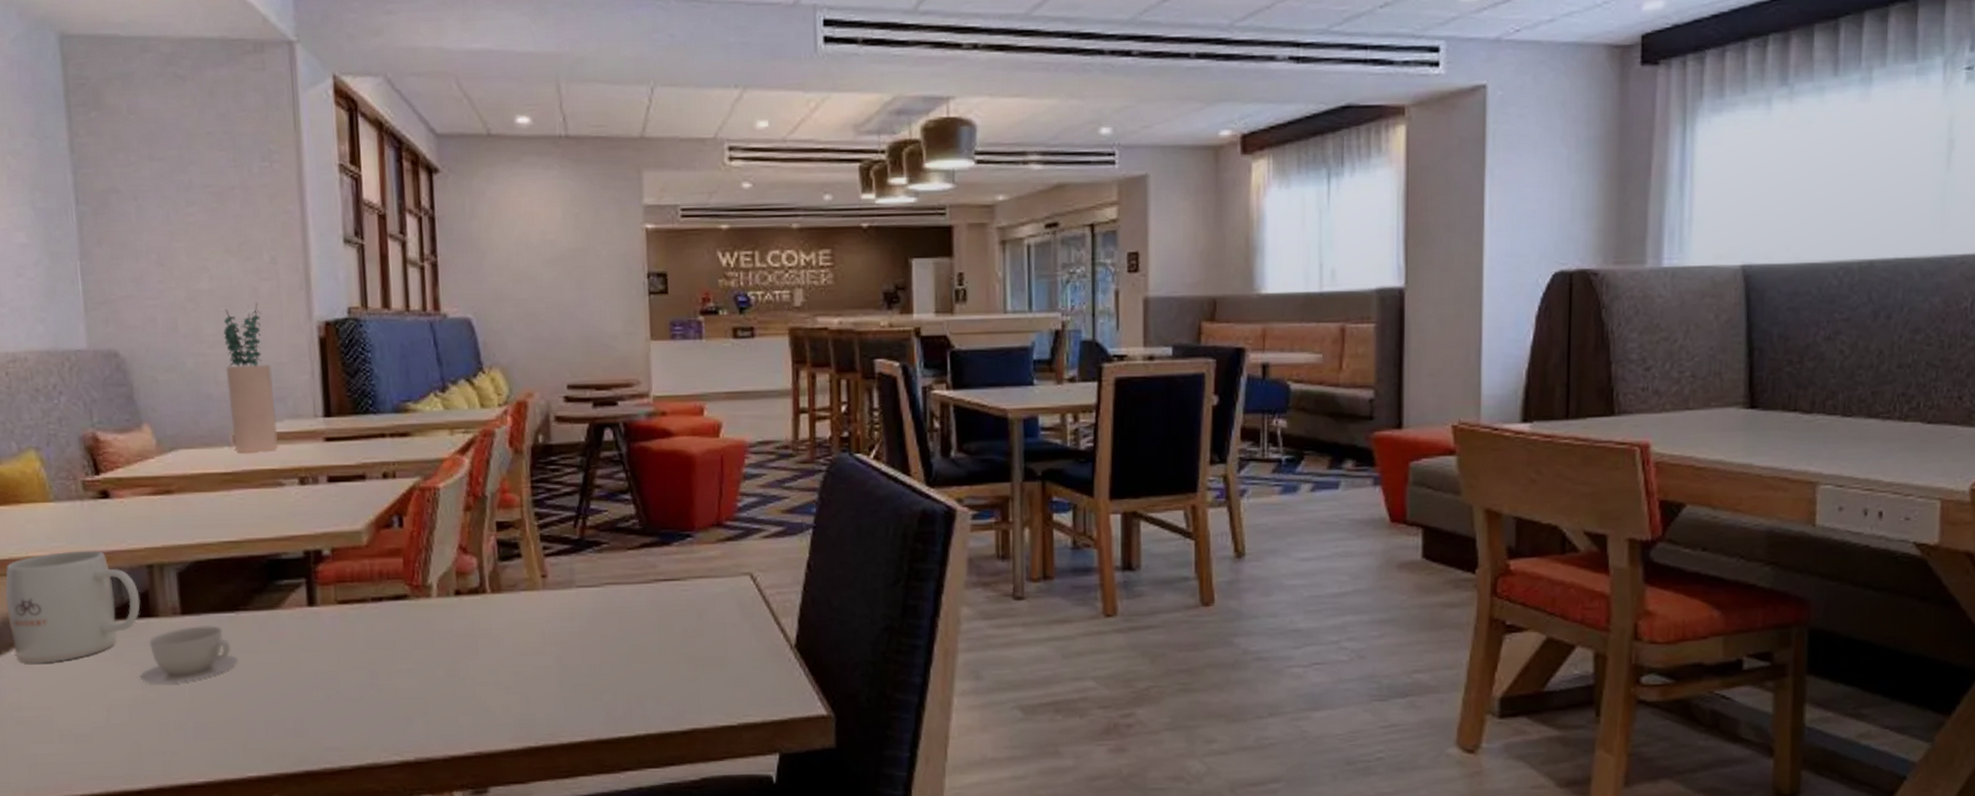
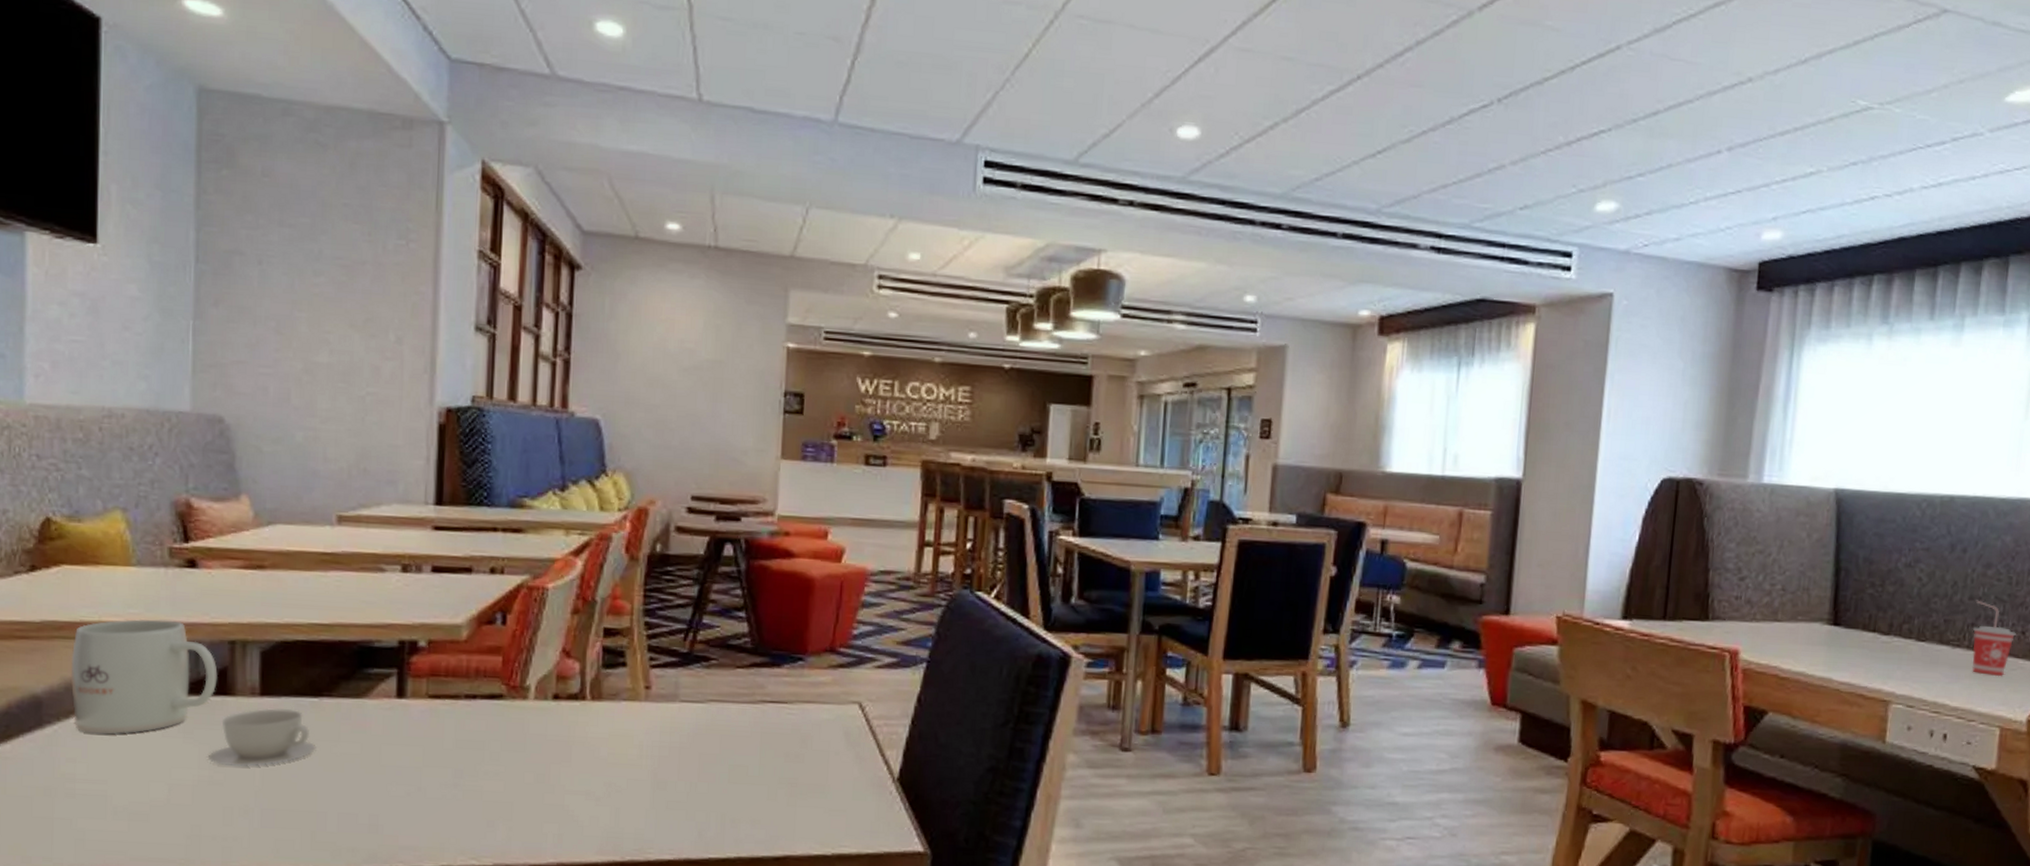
vase: present [224,302,278,455] -> none [336,381,386,536]
beverage cup: none [1903,367,1952,447] -> present [1971,600,2016,677]

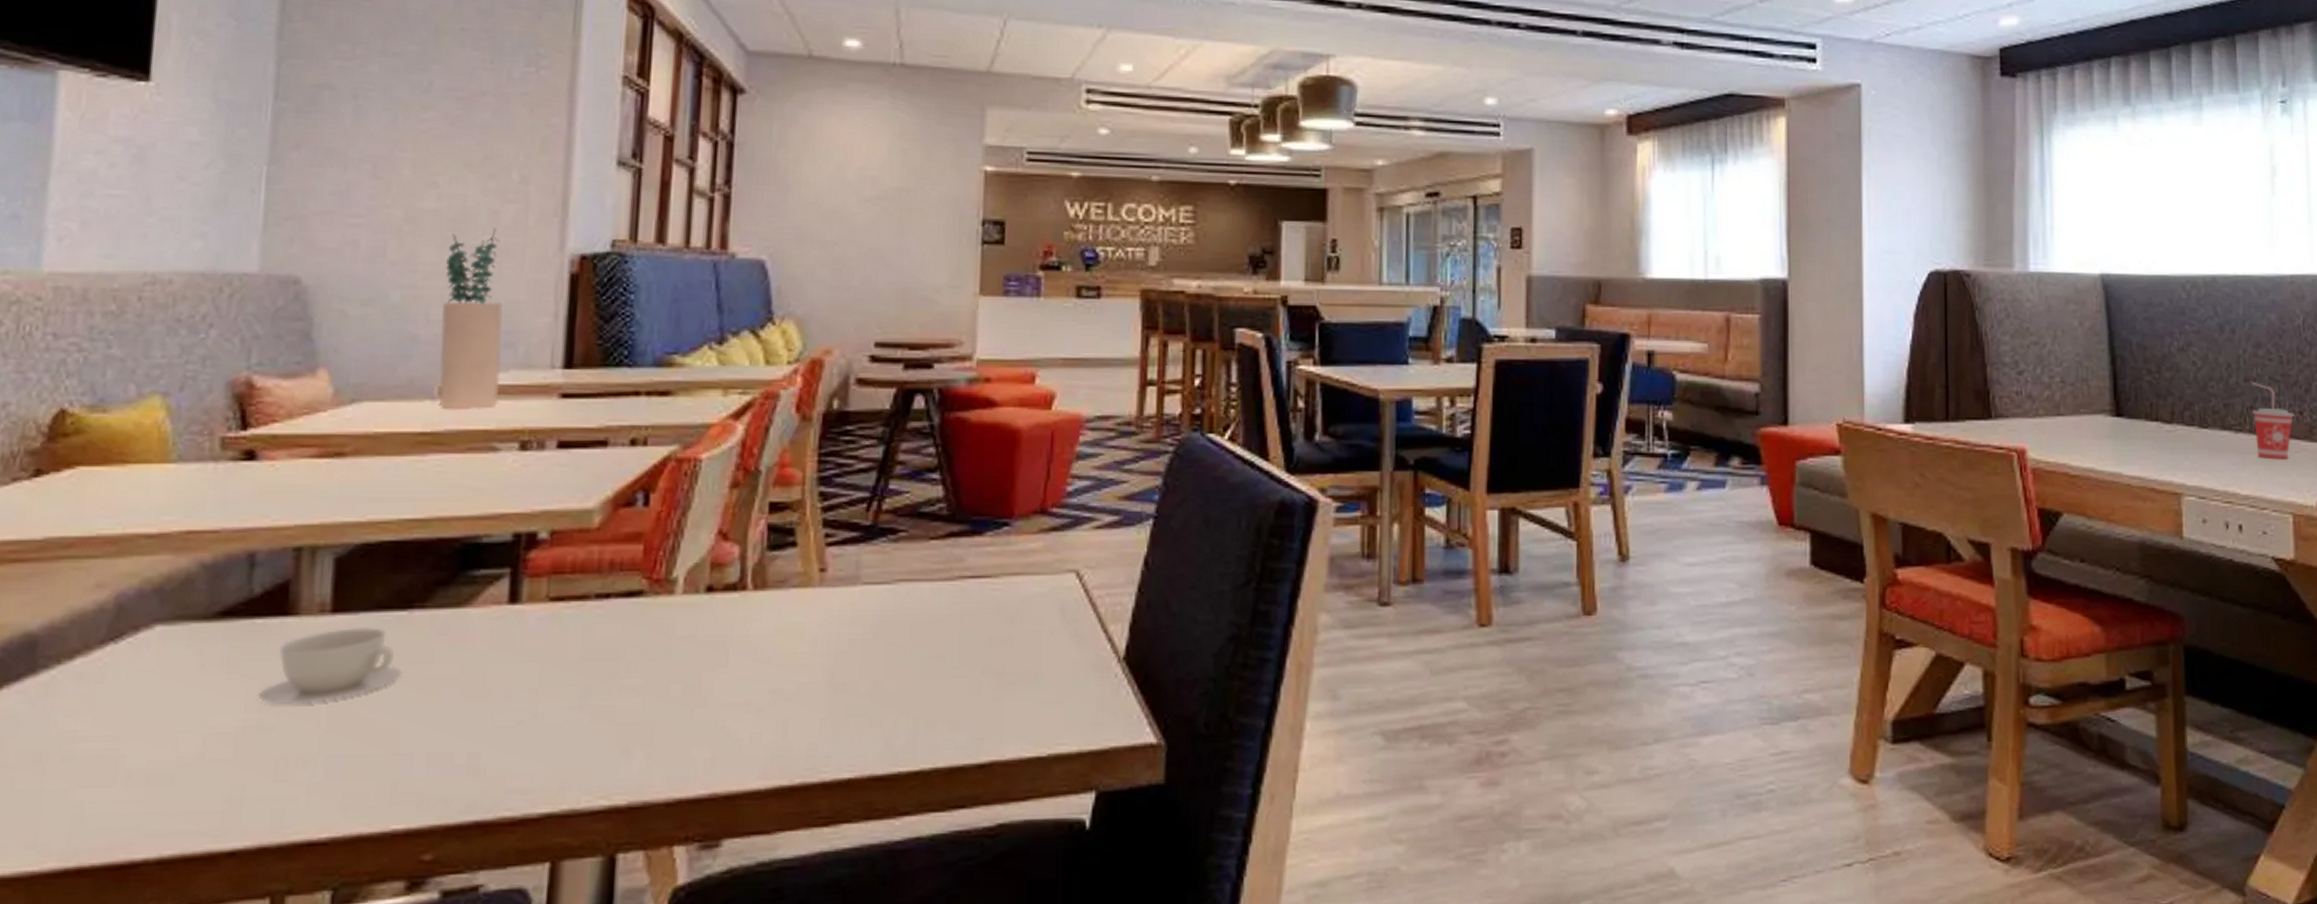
mug: present [70,618,218,735] -> none [78,527,277,677]
vase: none [336,381,386,536] -> present [439,227,503,411]

